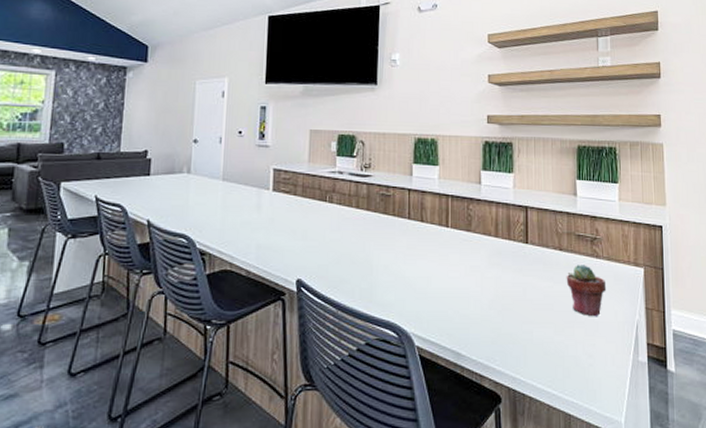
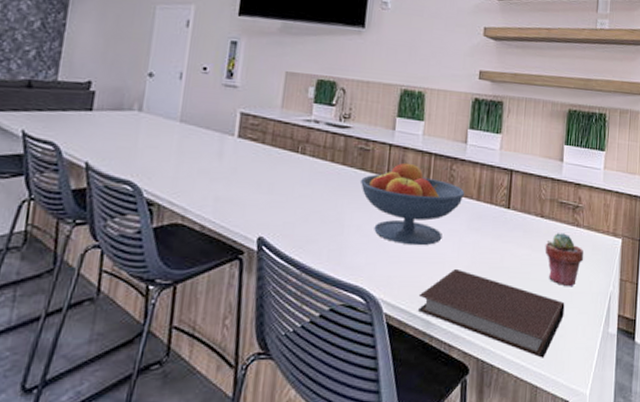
fruit bowl: none [384,205,483,282] -> present [360,162,465,246]
notebook: none [447,303,592,387] -> present [417,270,565,358]

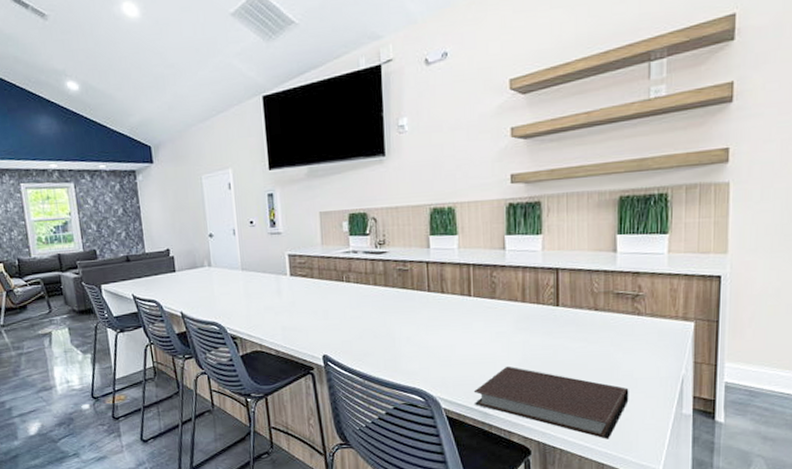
fruit bowl: present [360,162,465,246] -> none [403,276,509,350]
potted succulent: present [545,233,584,287] -> none [602,323,649,374]

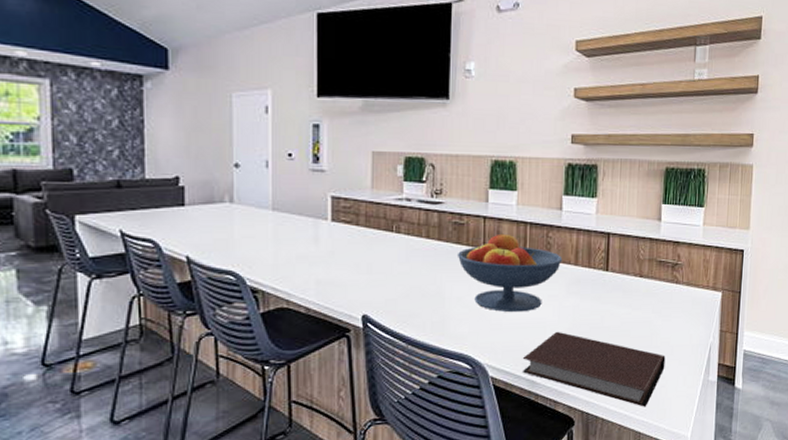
fruit bowl: none [403,276,509,350] -> present [457,233,563,313]

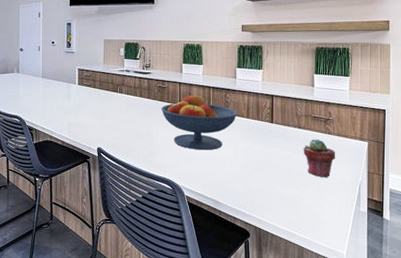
notebook: present [522,332,666,407] -> none [209,166,322,228]
potted succulent: none [644,291,684,341] -> present [303,139,336,178]

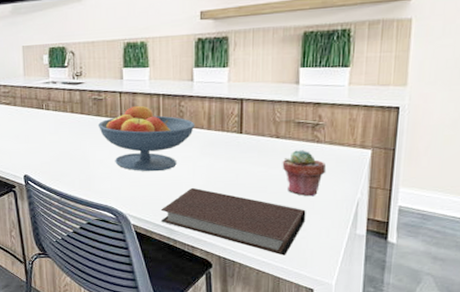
notebook: none [209,166,322,228] -> present [160,188,306,256]

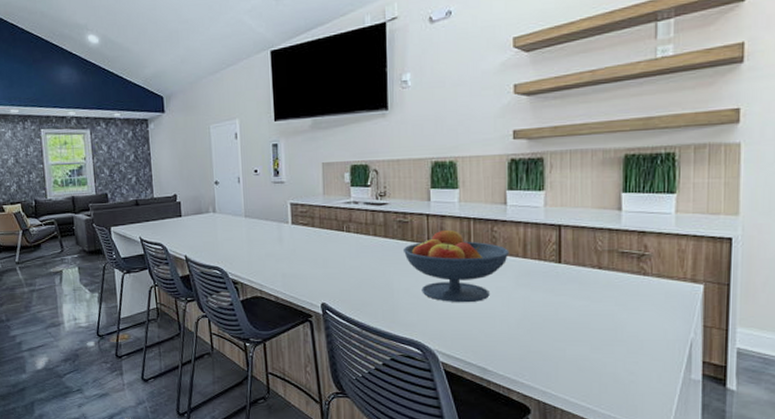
notebook: present [160,188,306,256] -> none [472,323,634,402]
potted succulent: present [282,150,327,197] -> none [606,283,655,335]

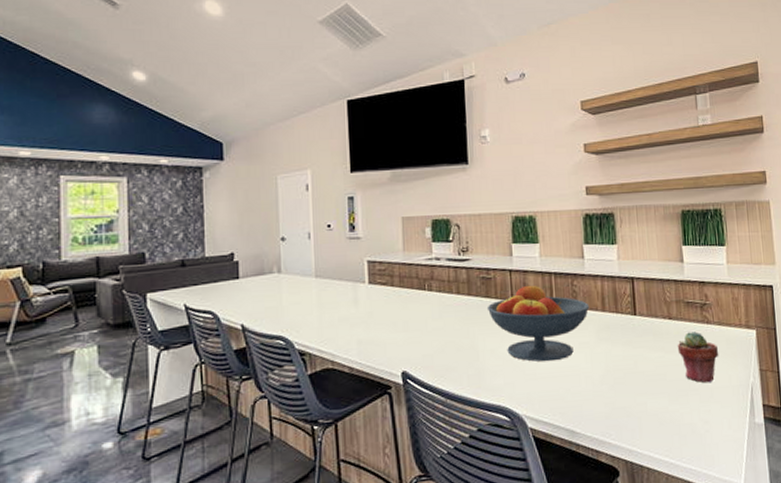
potted succulent: none [606,283,655,335] -> present [677,331,719,383]

